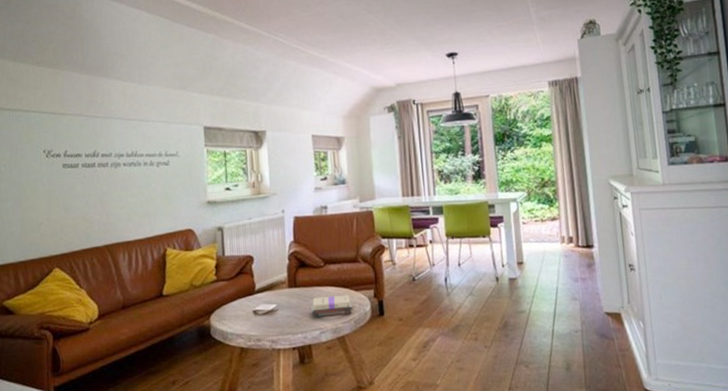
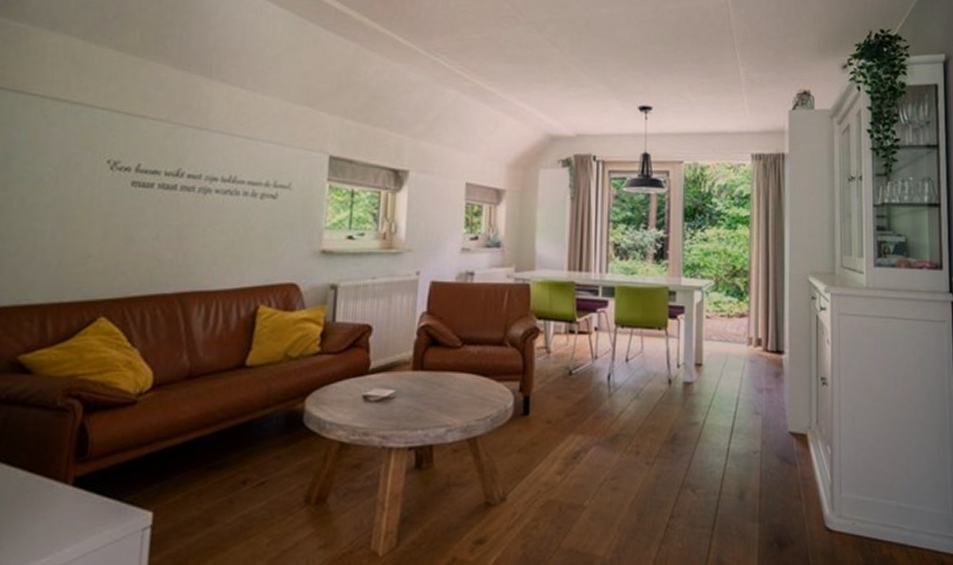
books: present [311,294,353,318] -> none [438,385,492,411]

